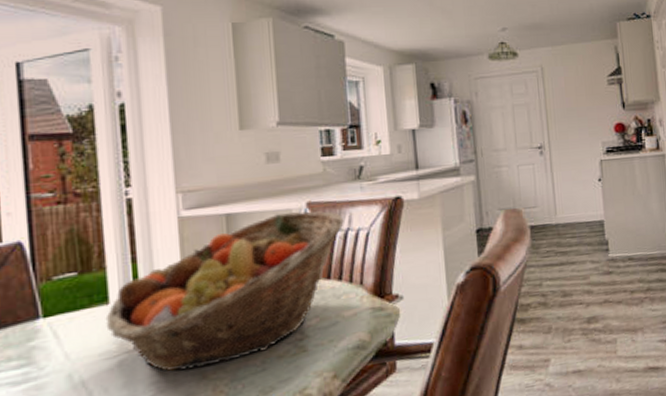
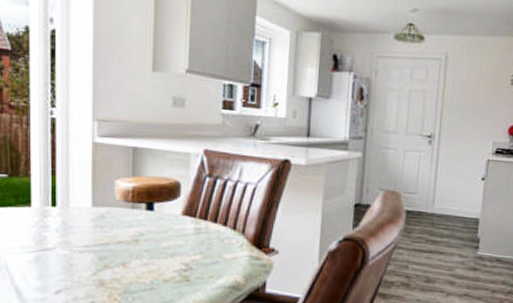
fruit basket: present [105,211,344,372] -> none [27,155,235,276]

